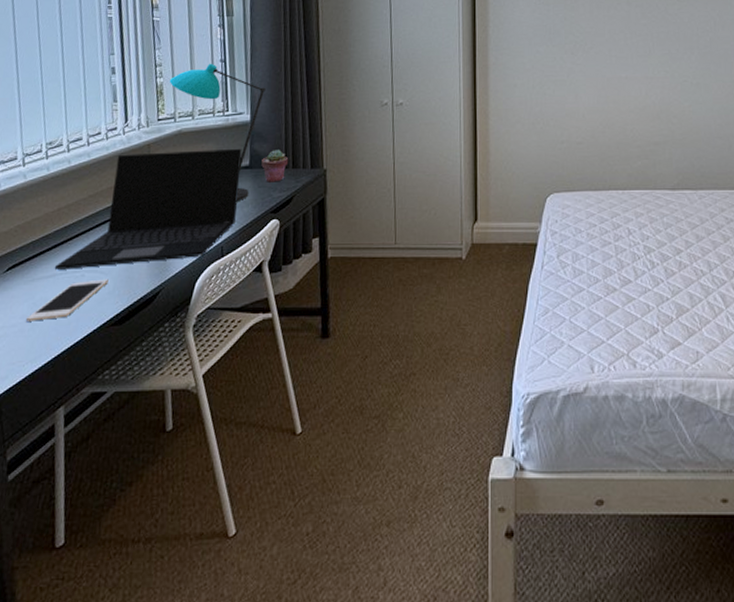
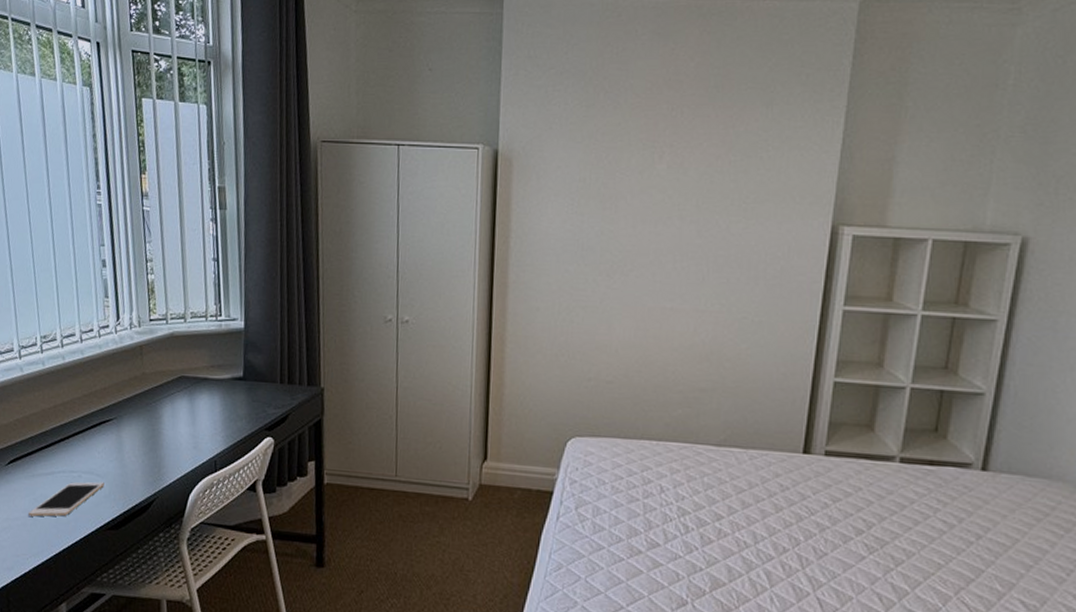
laptop: present [54,148,242,270] -> none [52,354,236,470]
desk lamp: present [169,63,266,202] -> none [160,261,261,415]
potted succulent: present [261,150,289,182] -> none [256,362,284,398]

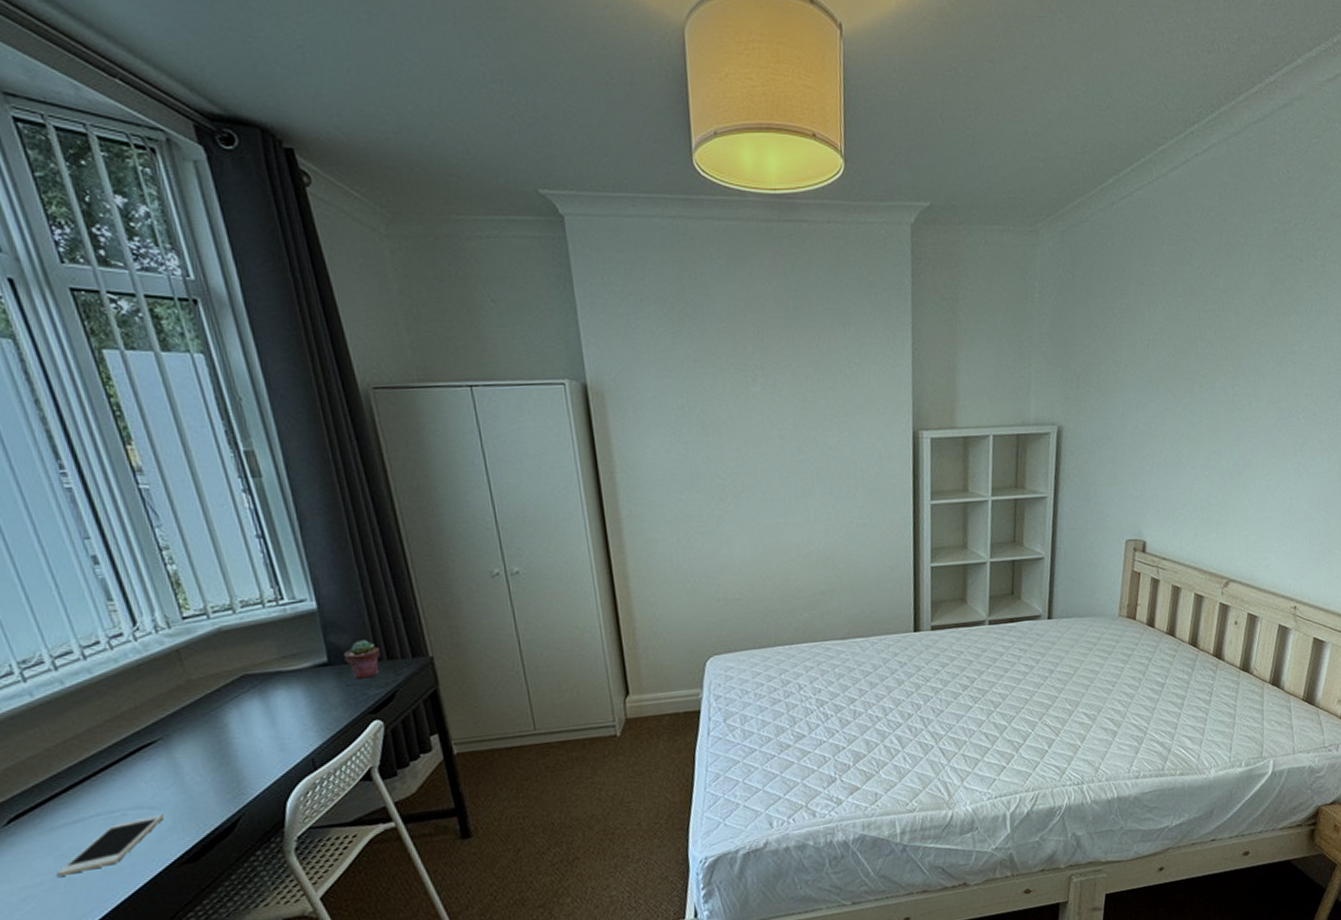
potted succulent: none [256,362,284,398] -> present [344,640,381,679]

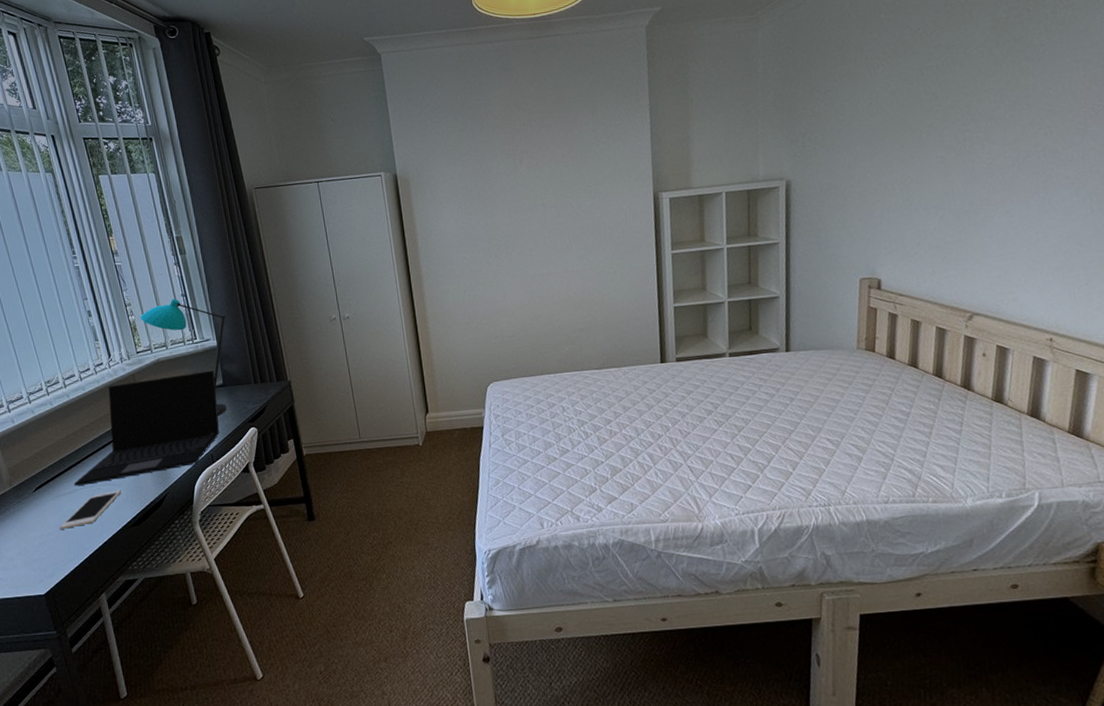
laptop: none [79,642,324,813] -> present [74,370,219,486]
desk lamp: none [185,540,335,706] -> present [140,298,227,416]
potted succulent: present [344,640,381,679] -> none [233,368,257,397]

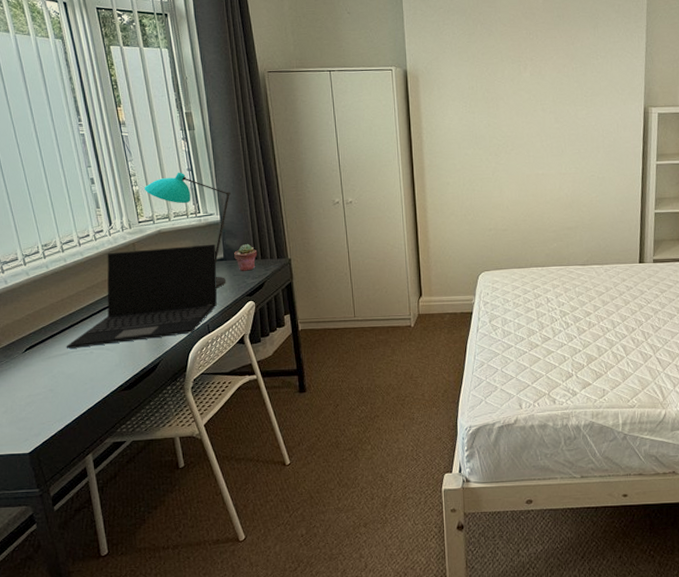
cell phone: present [60,490,121,530] -> none [49,354,114,390]
potted succulent: none [233,368,257,397] -> present [234,244,258,271]

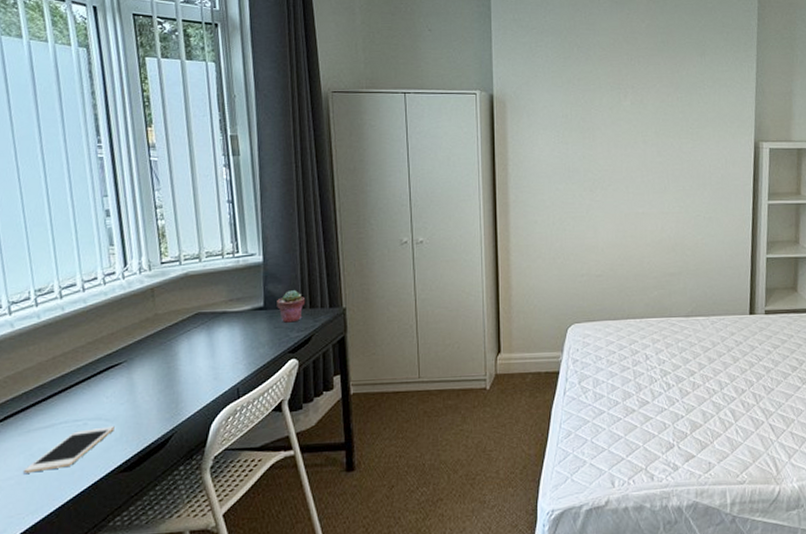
cell phone: none [49,354,114,390] -> present [24,426,115,473]
laptop: present [66,244,217,349] -> none [52,289,255,420]
desk lamp: present [144,172,231,288] -> none [171,204,278,343]

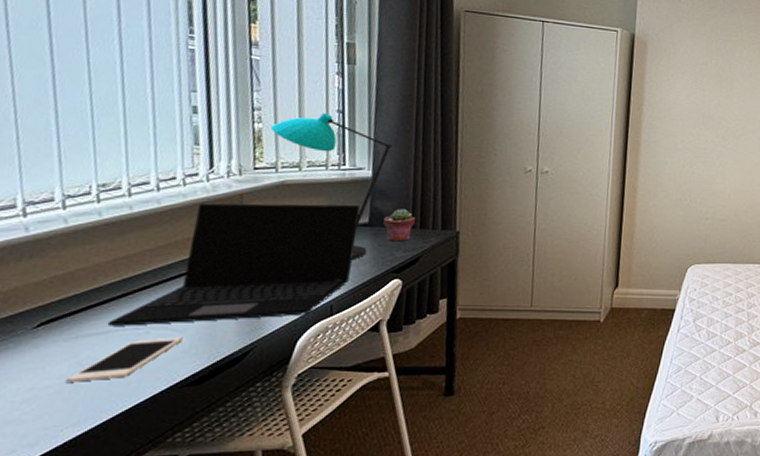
laptop: none [52,289,255,420] -> present [107,203,361,326]
desk lamp: none [171,204,278,343] -> present [270,112,392,260]

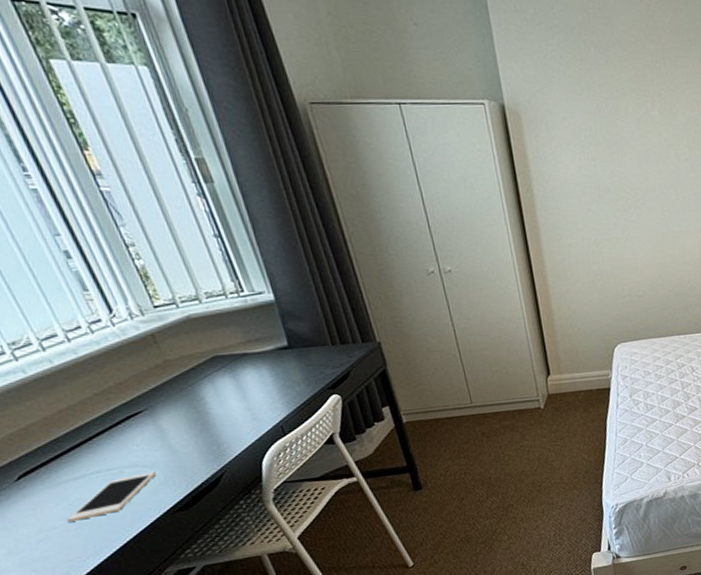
laptop: present [107,203,361,326] -> none [80,329,290,471]
desk lamp: present [270,112,392,260] -> none [152,239,297,383]
potted succulent: present [383,209,416,242] -> none [302,327,335,361]

